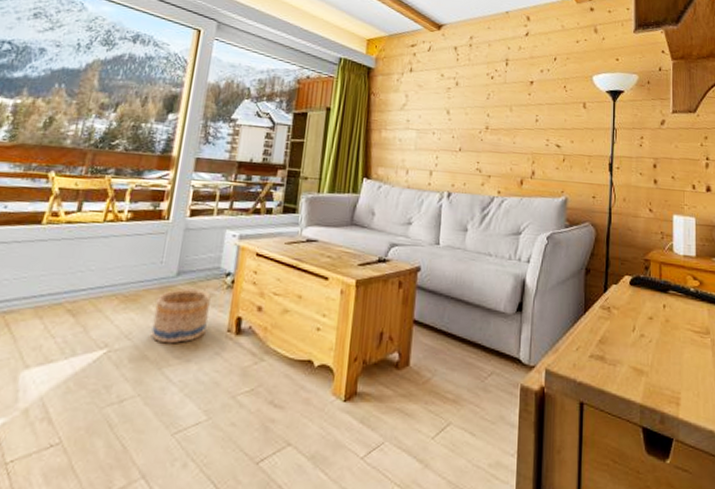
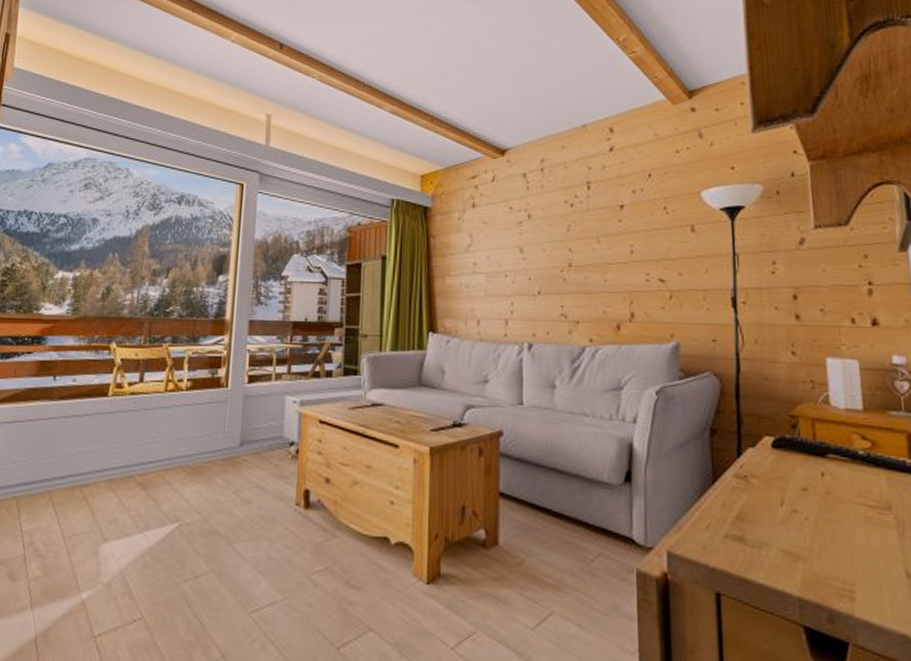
basket: present [151,288,212,344] -> none [219,459,277,518]

